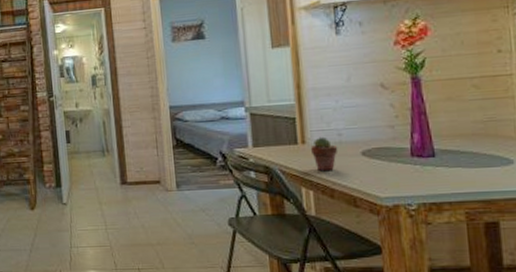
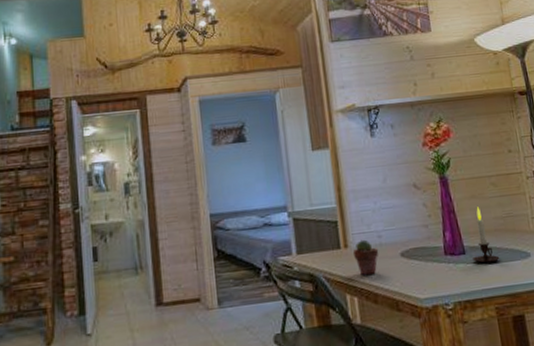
candle: none [443,109,476,168] -> present [473,207,500,264]

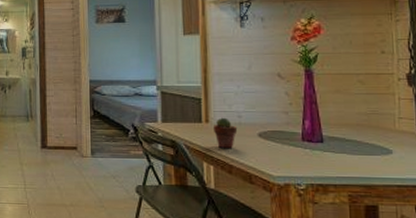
candle: present [473,207,500,264] -> none [330,101,359,154]

